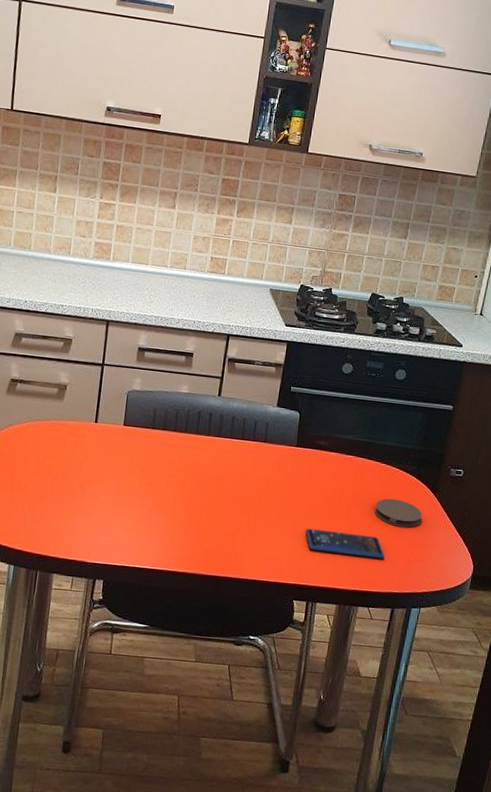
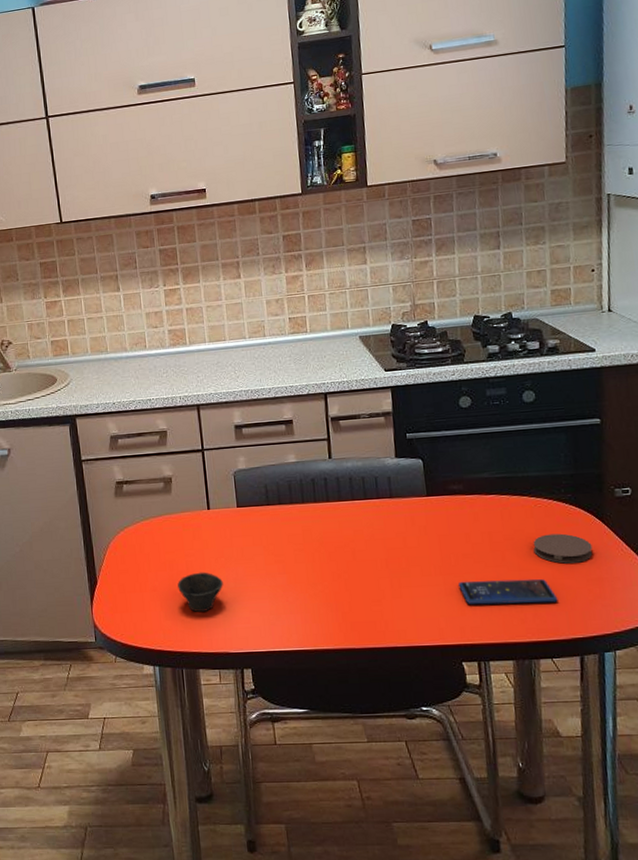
cup: none [50,481,95,520] -> present [177,572,223,612]

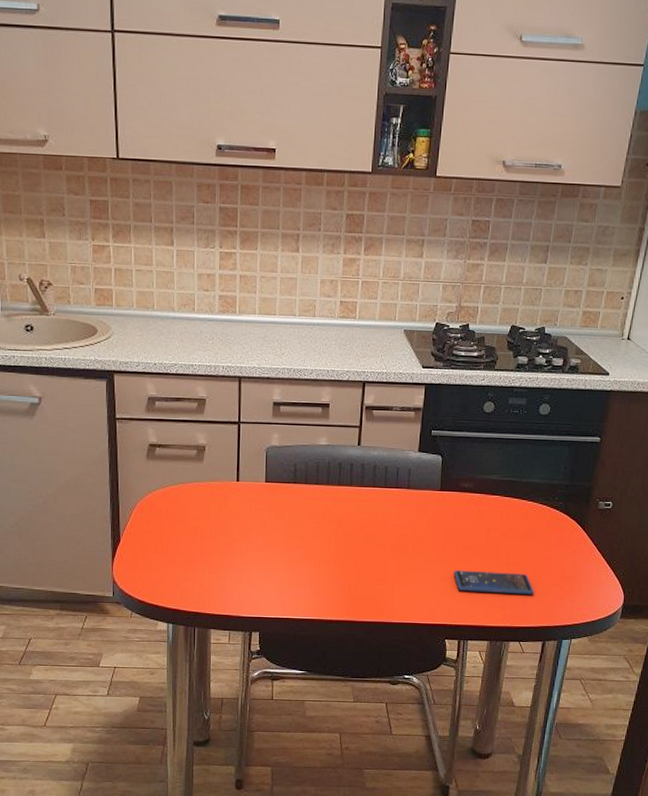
cup: present [177,572,223,612] -> none [199,540,243,577]
coaster: present [533,533,593,564] -> none [522,535,571,563]

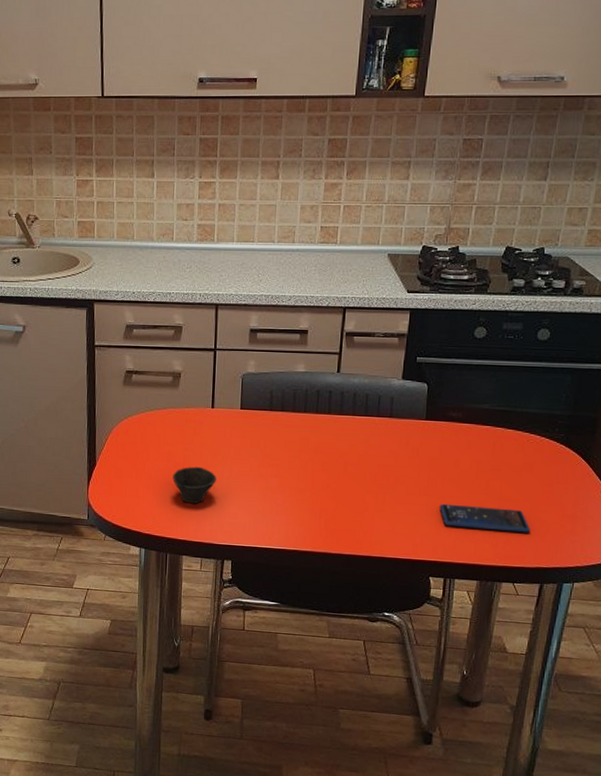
cup: none [199,540,243,577] -> present [173,466,217,504]

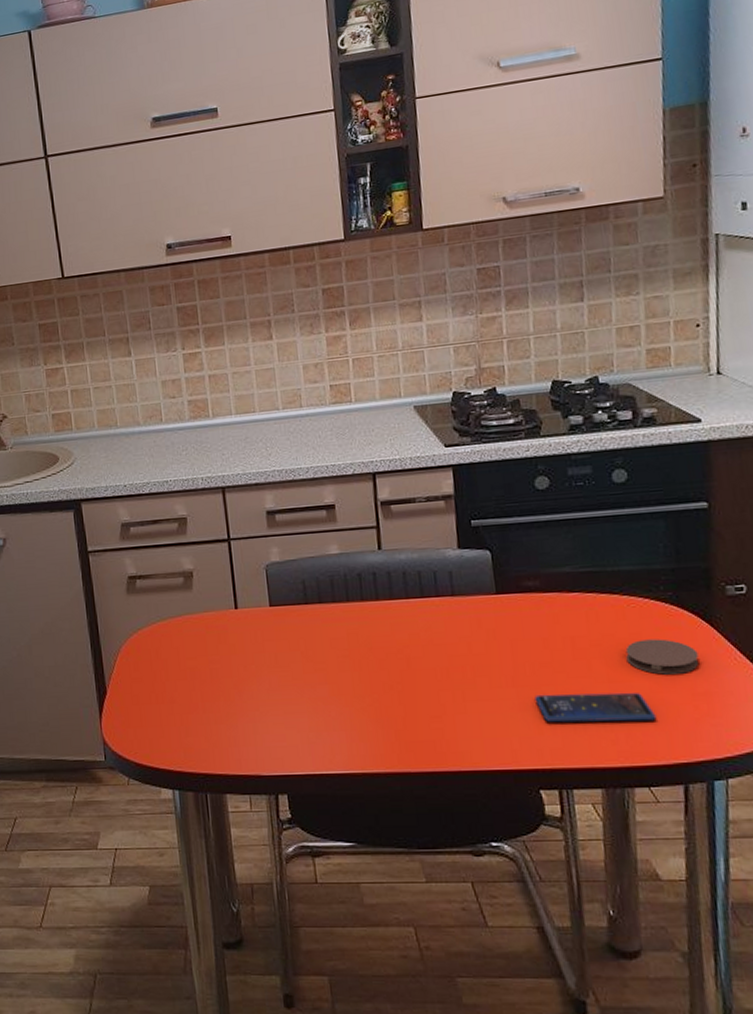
cup: present [173,466,217,504] -> none [200,681,254,728]
coaster: none [517,469,573,499] -> present [625,639,700,675]

